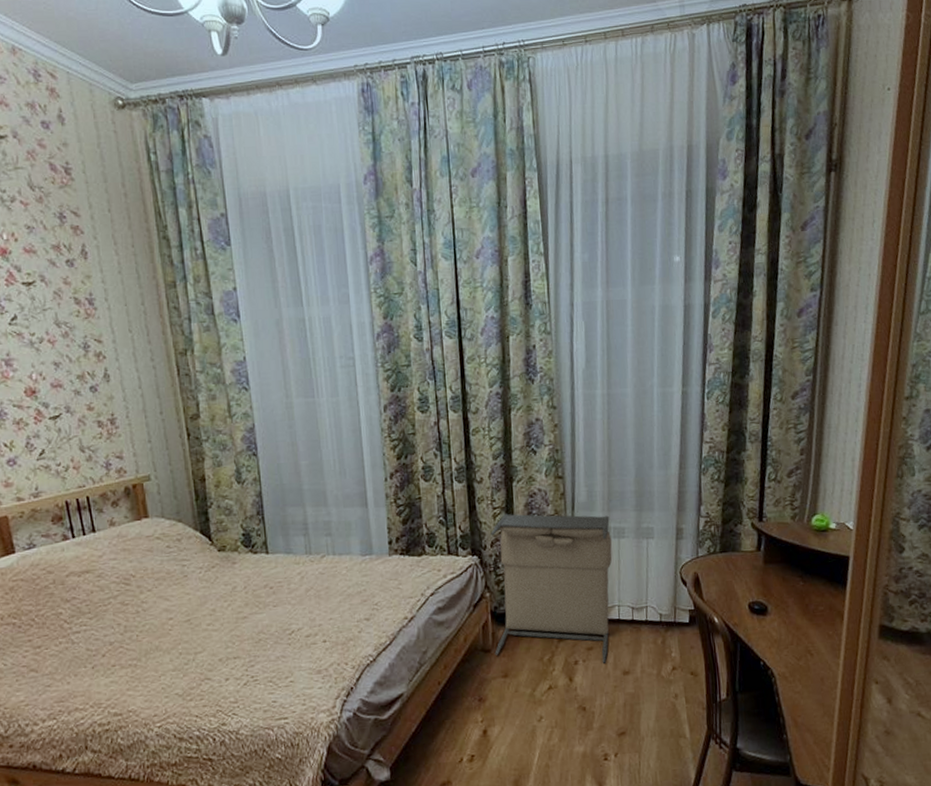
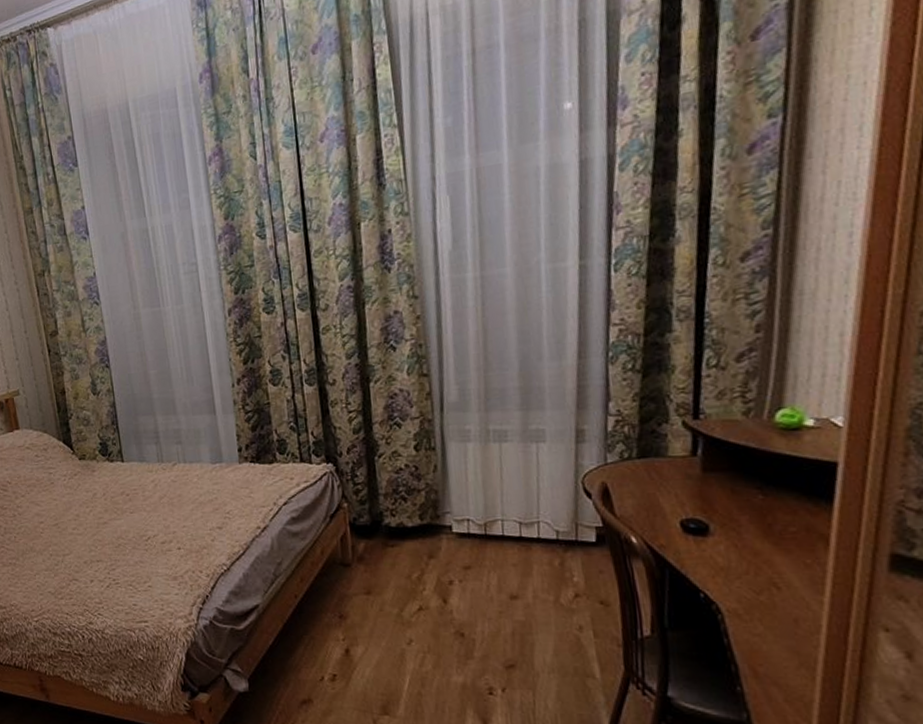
laundry hamper: present [491,513,613,664] -> none [346,416,493,585]

